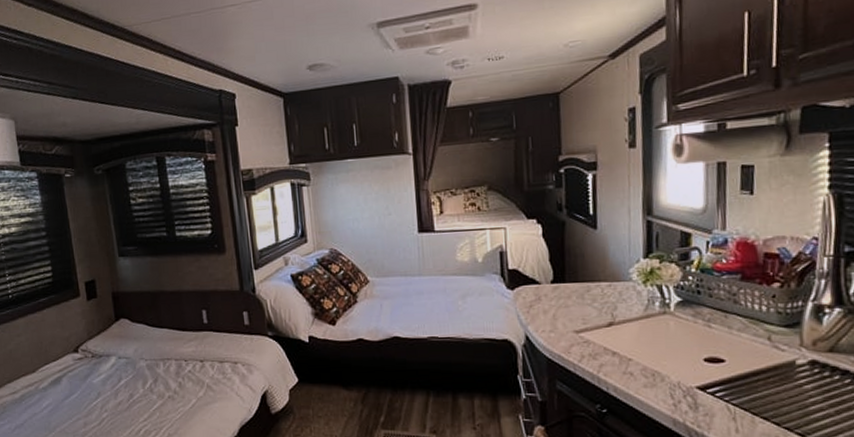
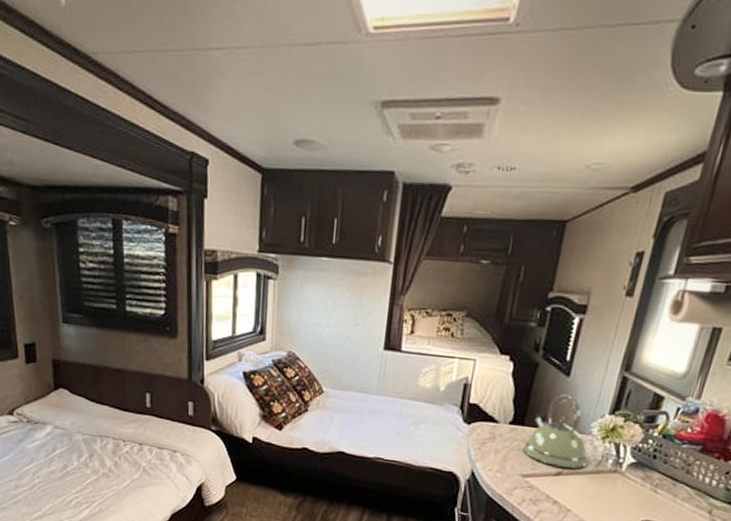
kettle: none [570,245,635,318] -> present [523,393,588,469]

